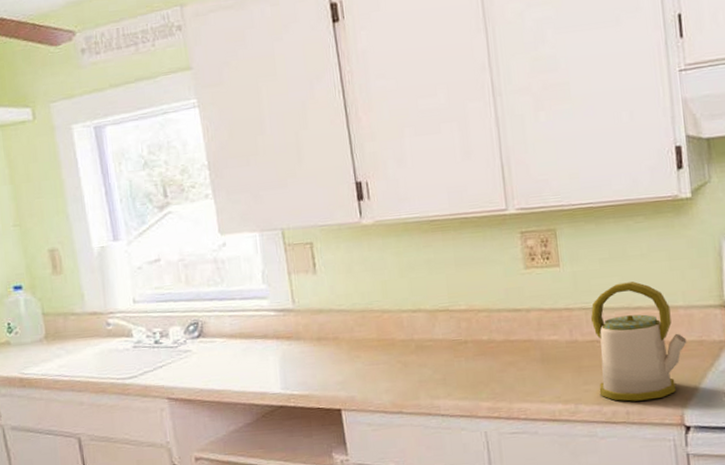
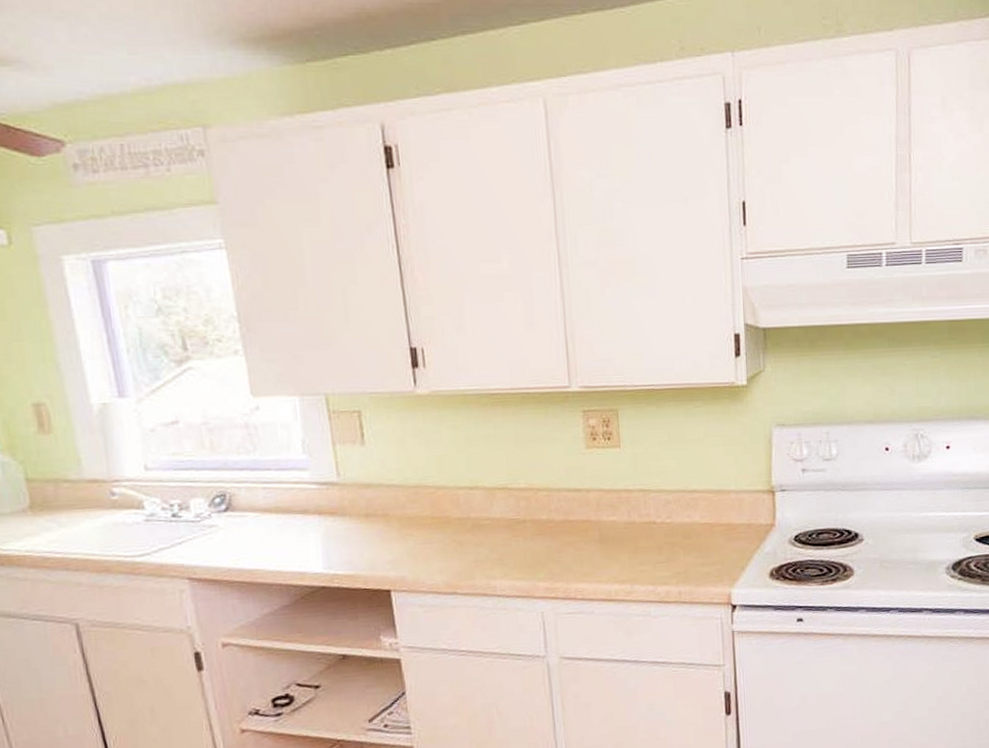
kettle: present [590,281,687,402] -> none [648,465,737,582]

